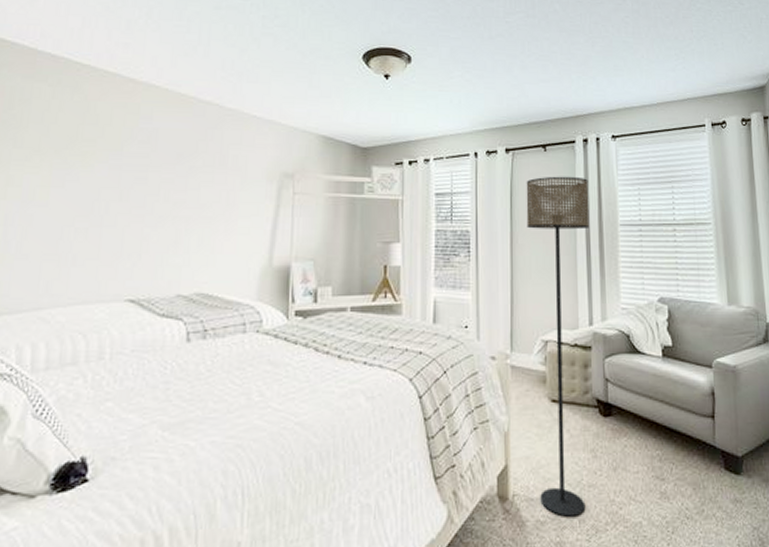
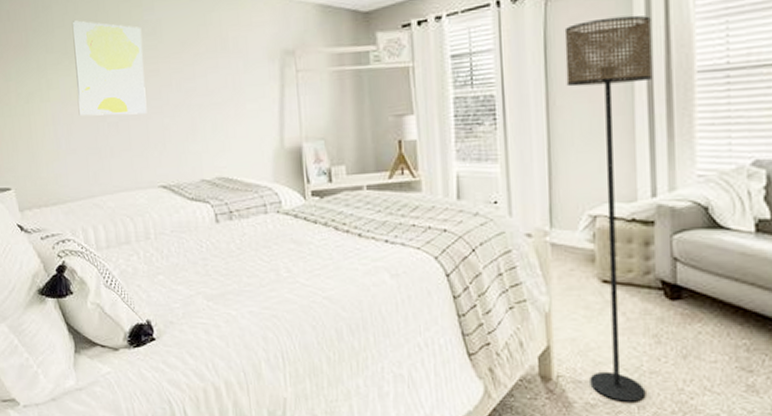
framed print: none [40,118,135,221] -> present [72,20,147,116]

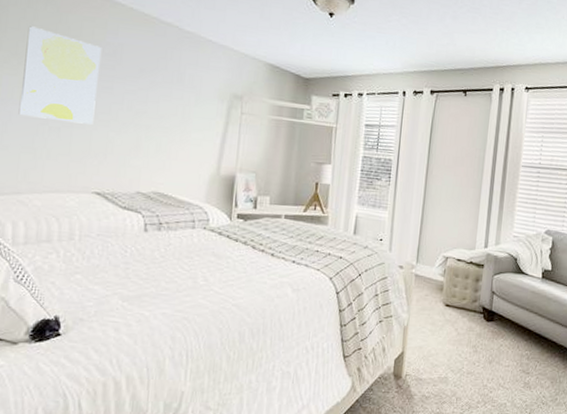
floor lamp: present [564,15,653,402] -> none [427,118,500,395]

